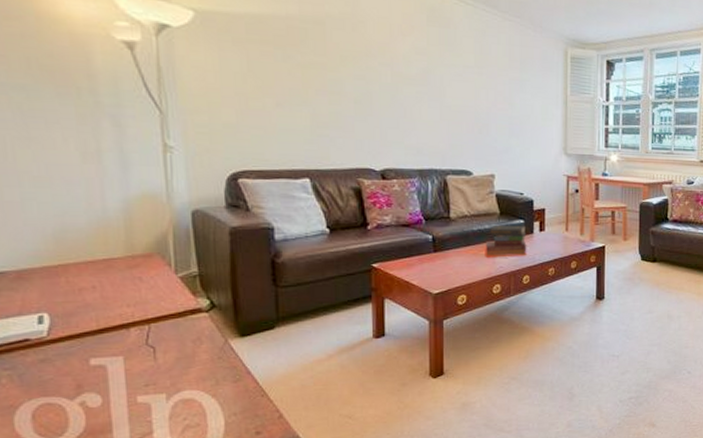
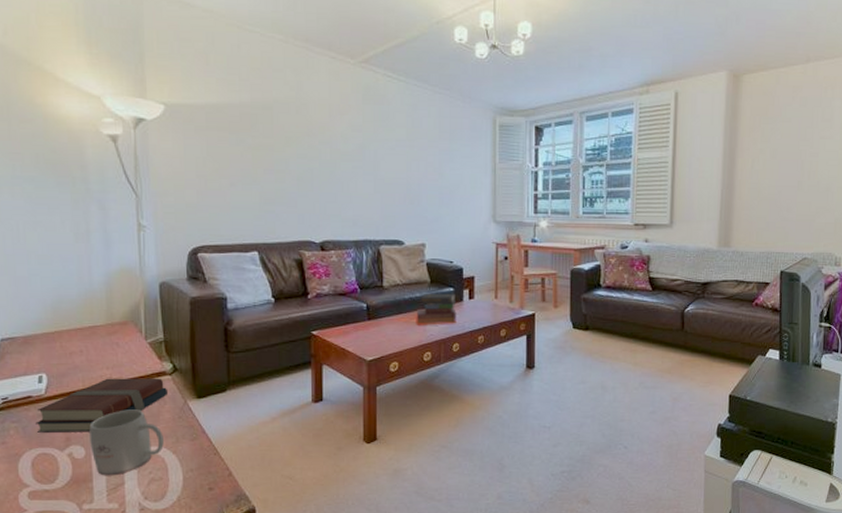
books: none [35,315,206,380] -> present [35,378,169,433]
mug: none [107,351,201,426] -> present [89,409,164,476]

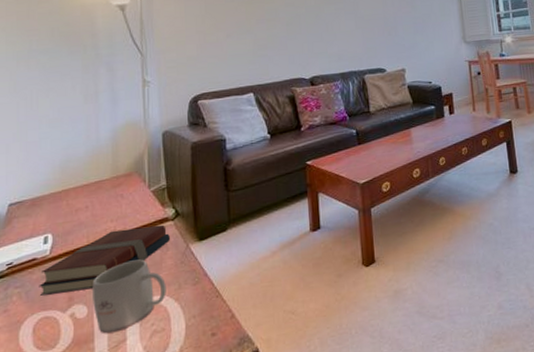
books: present [416,293,457,325] -> none [402,110,440,144]

